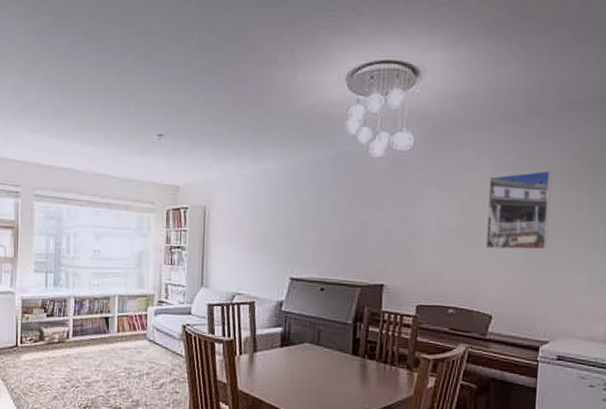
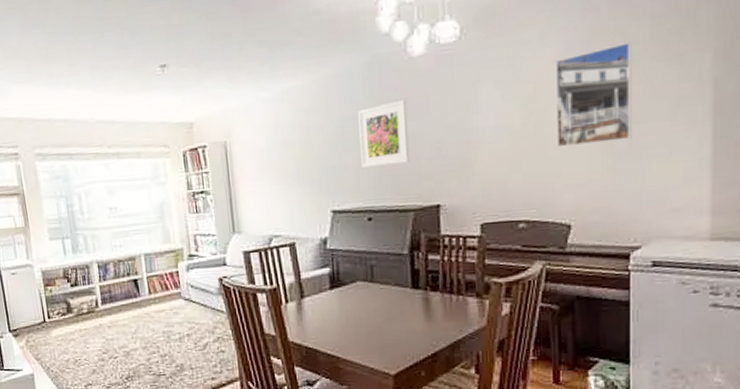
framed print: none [320,191,364,245] -> present [358,99,410,169]

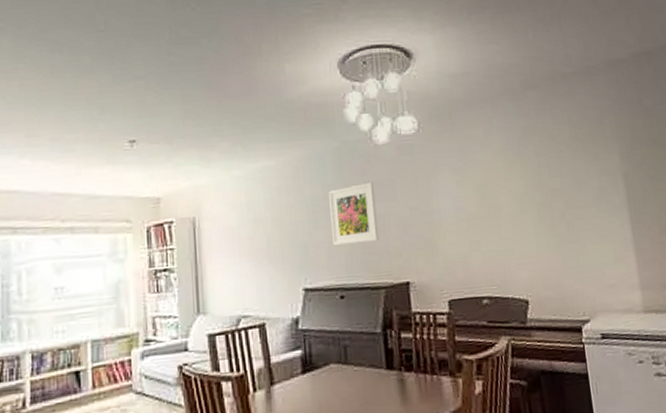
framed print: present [556,42,632,148] -> none [500,142,568,229]

